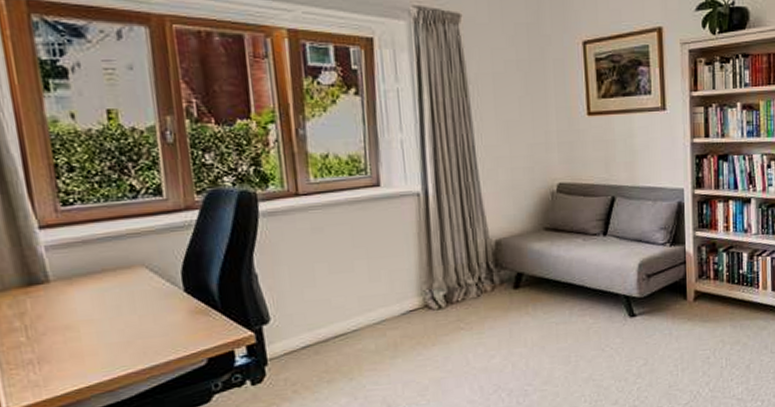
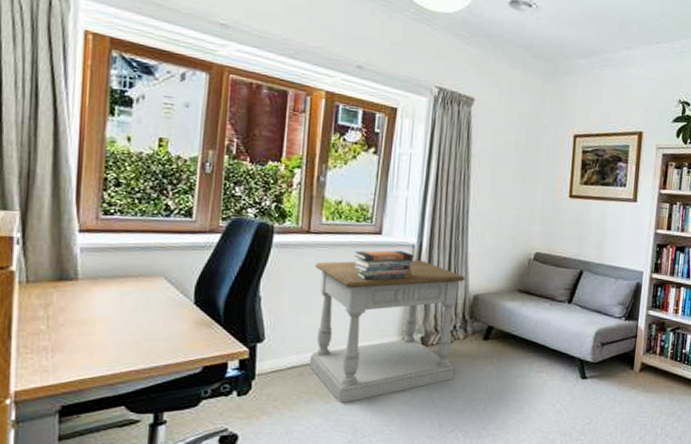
side table: none [310,209,488,378] -> present [309,259,465,403]
book stack: none [354,201,422,240] -> present [354,250,415,281]

